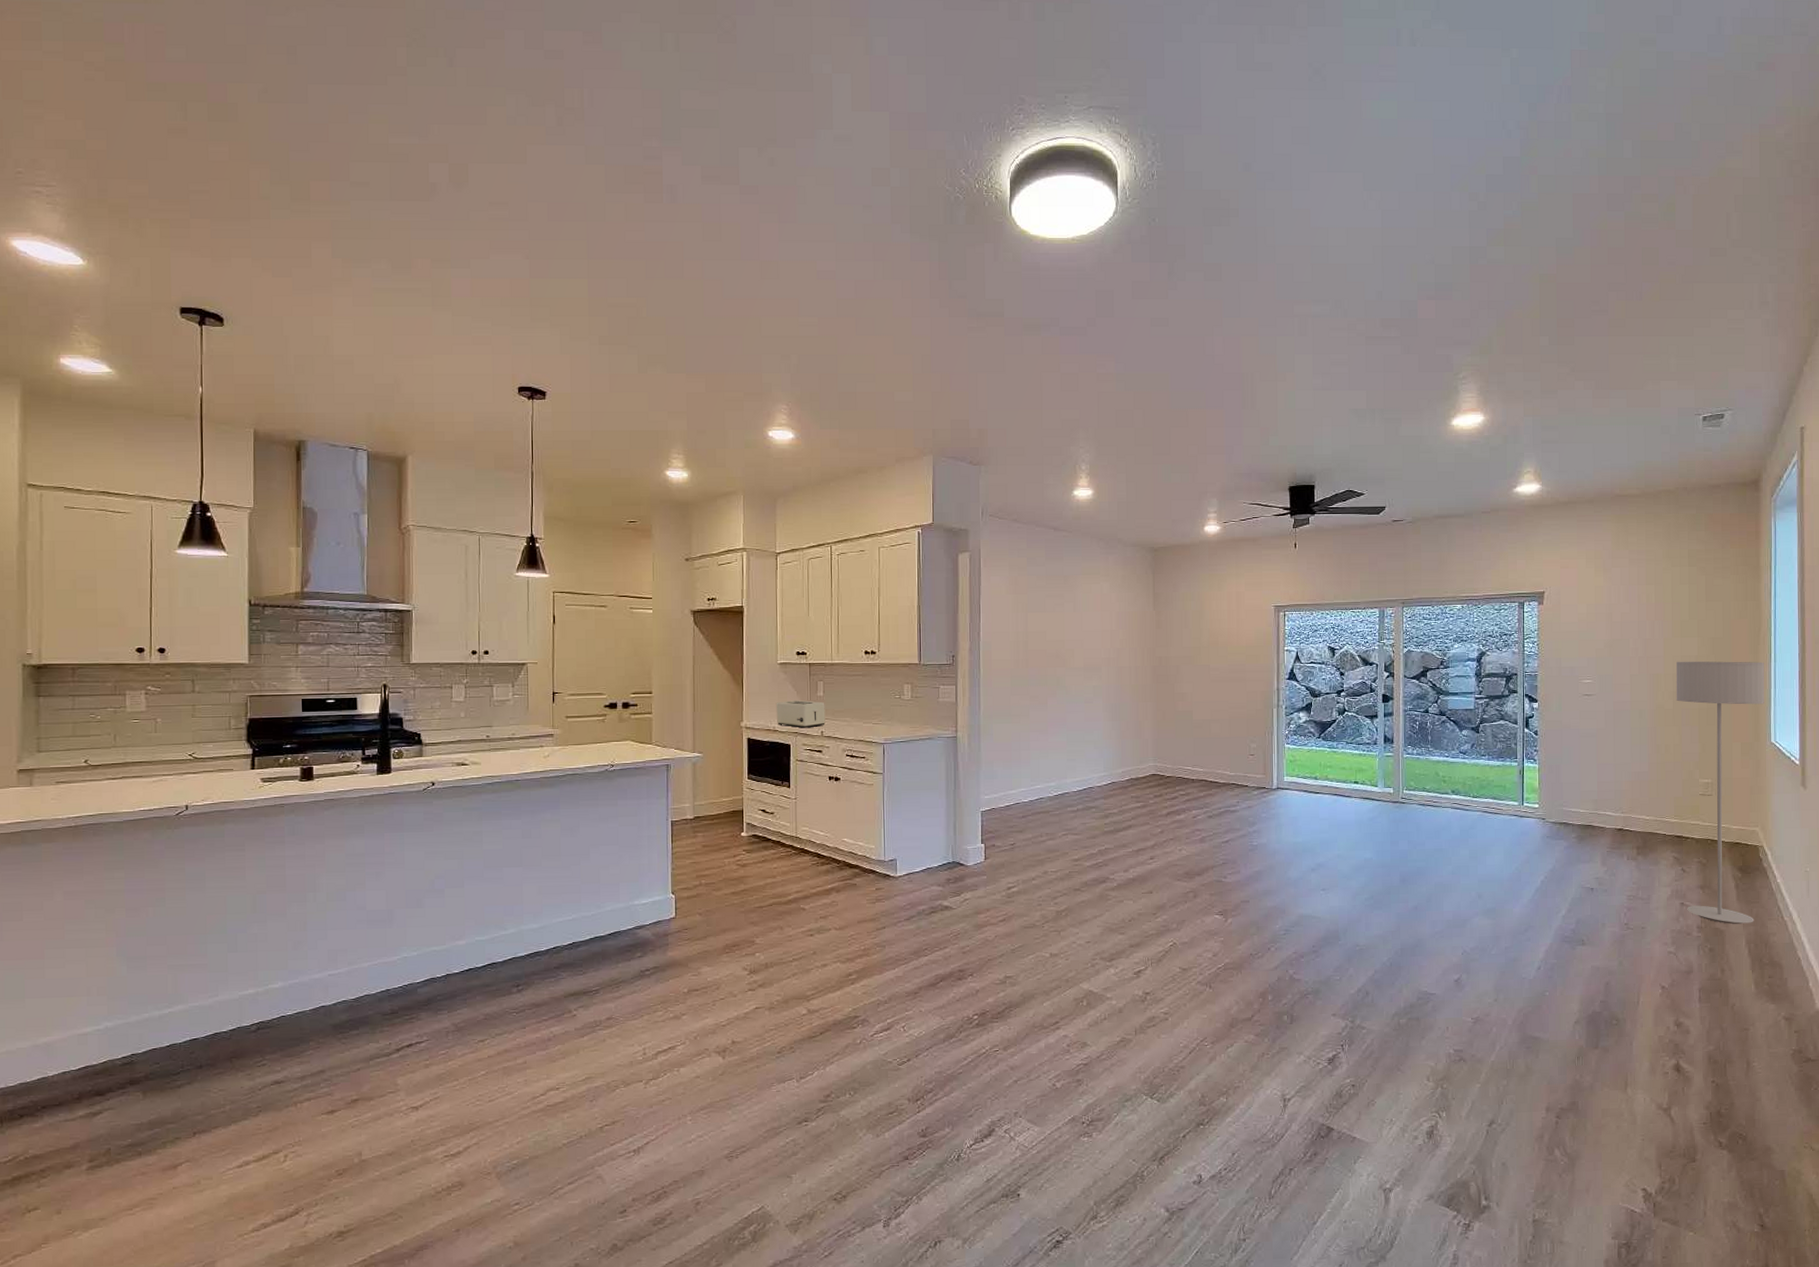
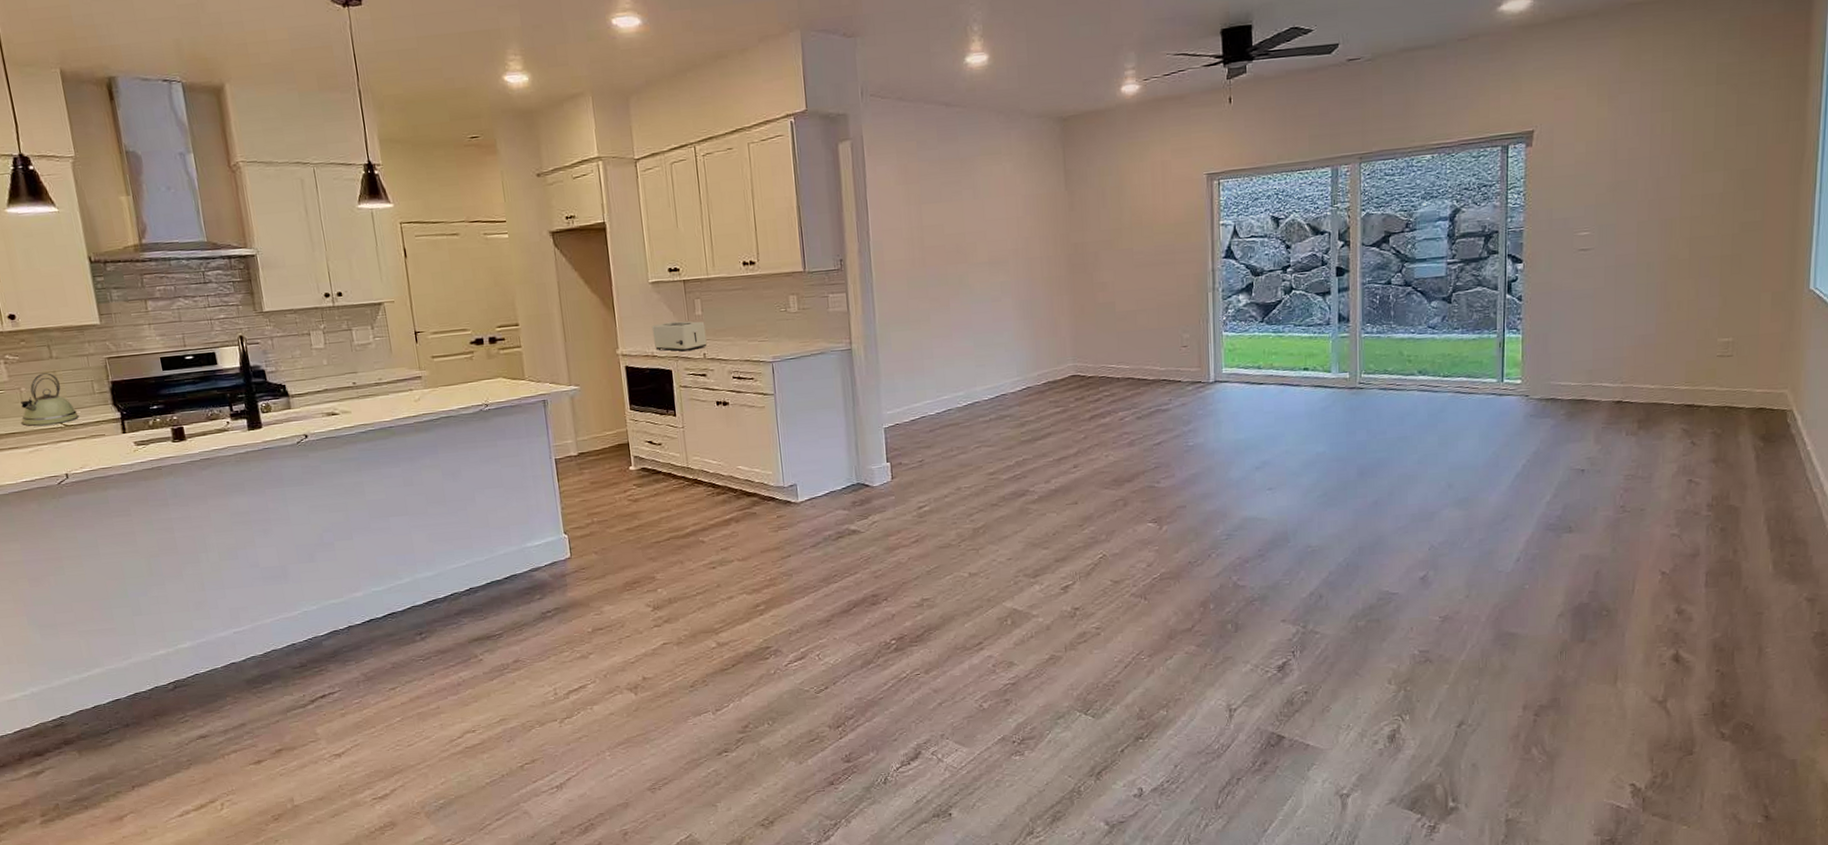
kettle: none [151,706,210,757] -> present [21,373,79,426]
floor lamp: present [1676,661,1765,925] -> none [1693,194,1808,500]

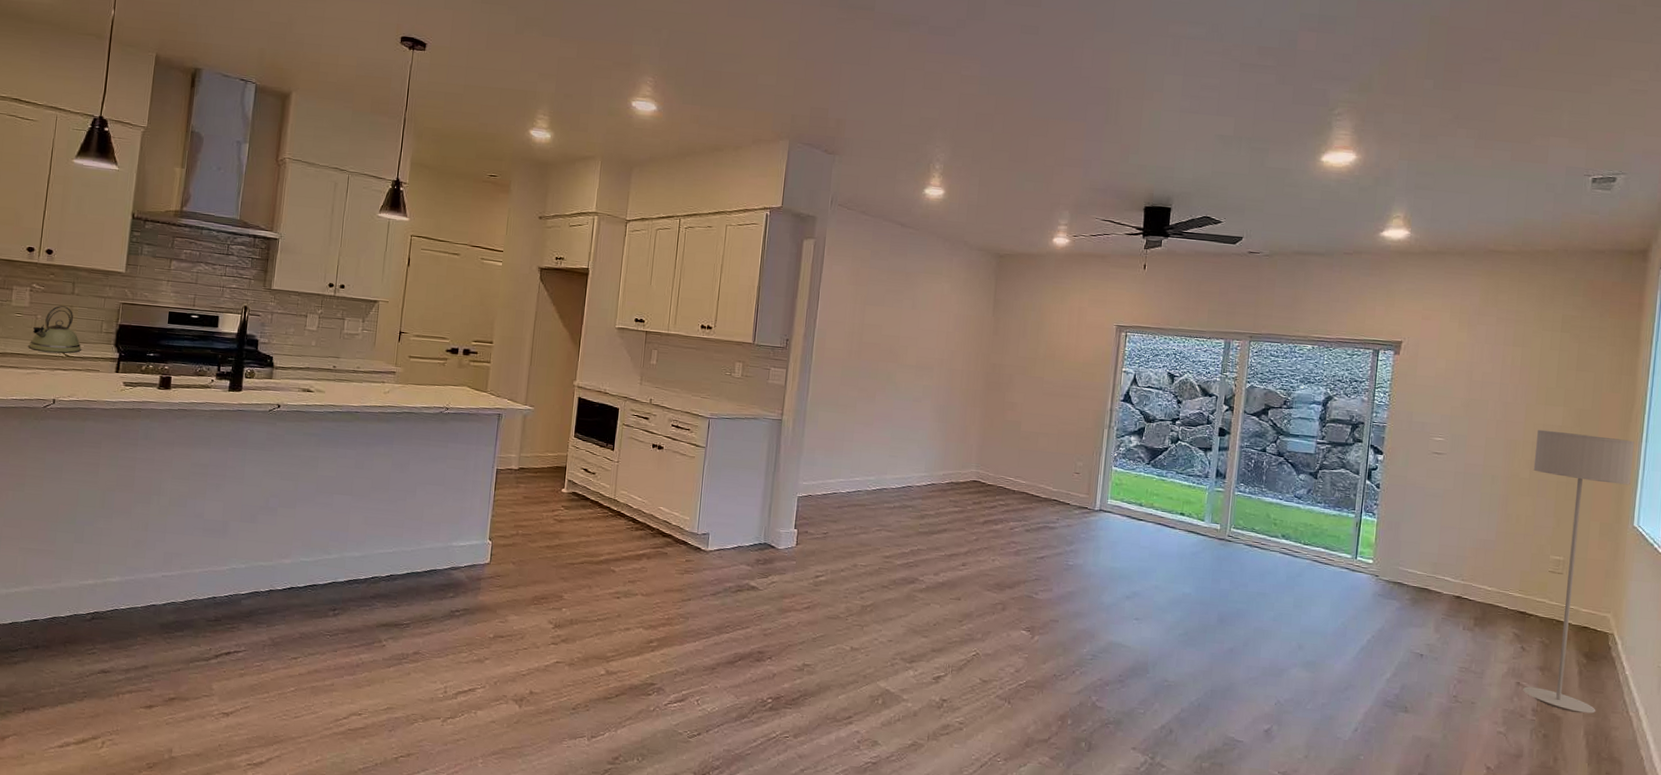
toaster: present [651,321,707,352] -> none [608,365,657,394]
floor lamp: none [1693,194,1808,500] -> present [1523,429,1635,714]

